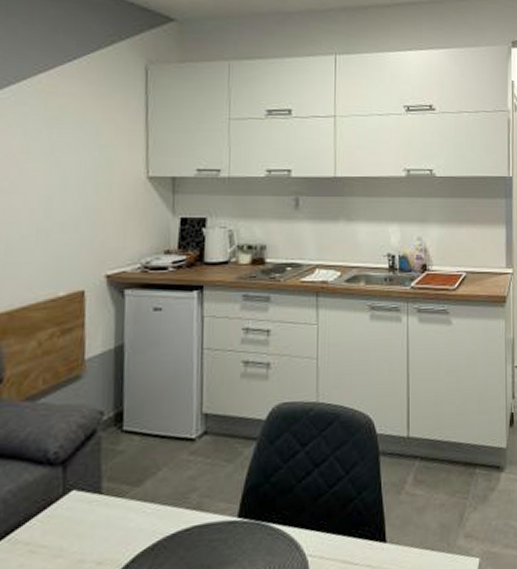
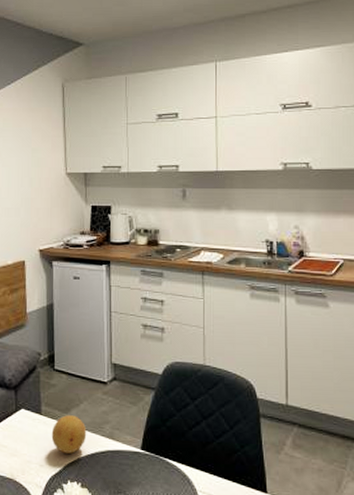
fruit: none [115,488,166,541] -> present [51,415,87,453]

